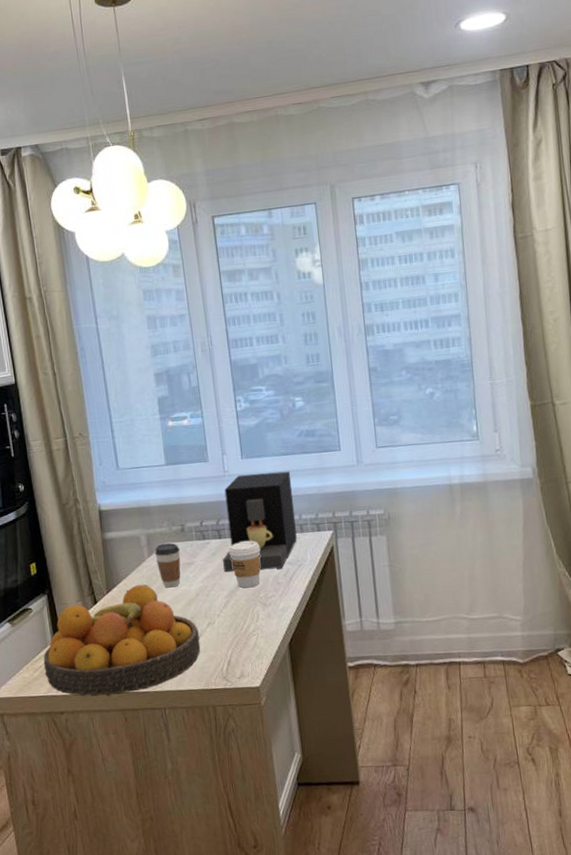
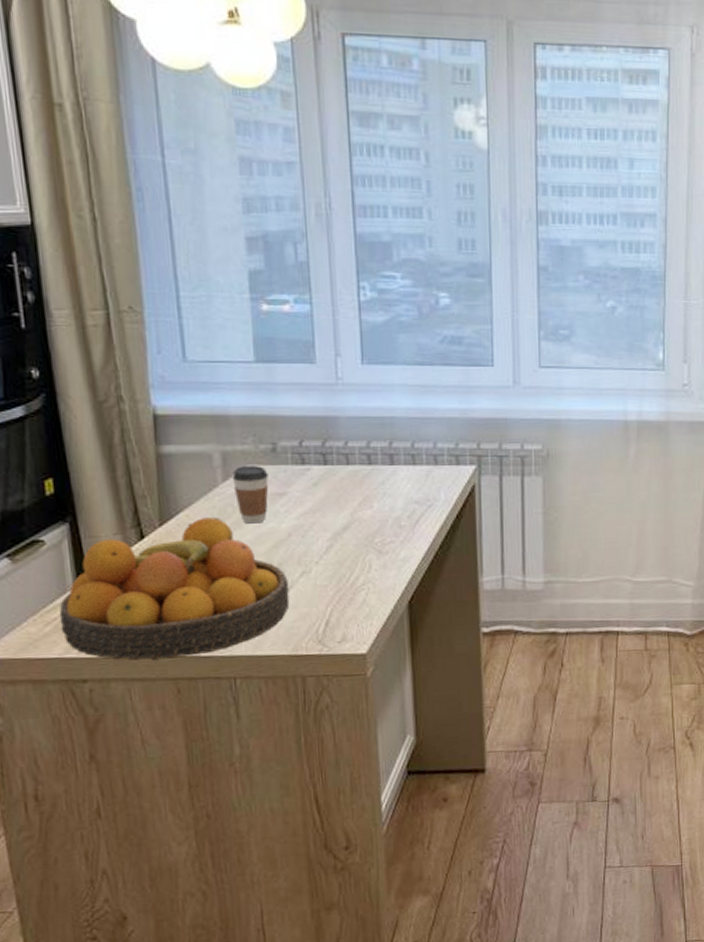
coffee maker: present [223,471,297,572] -> none [327,384,429,509]
coffee cup: present [229,540,261,588] -> none [336,470,379,530]

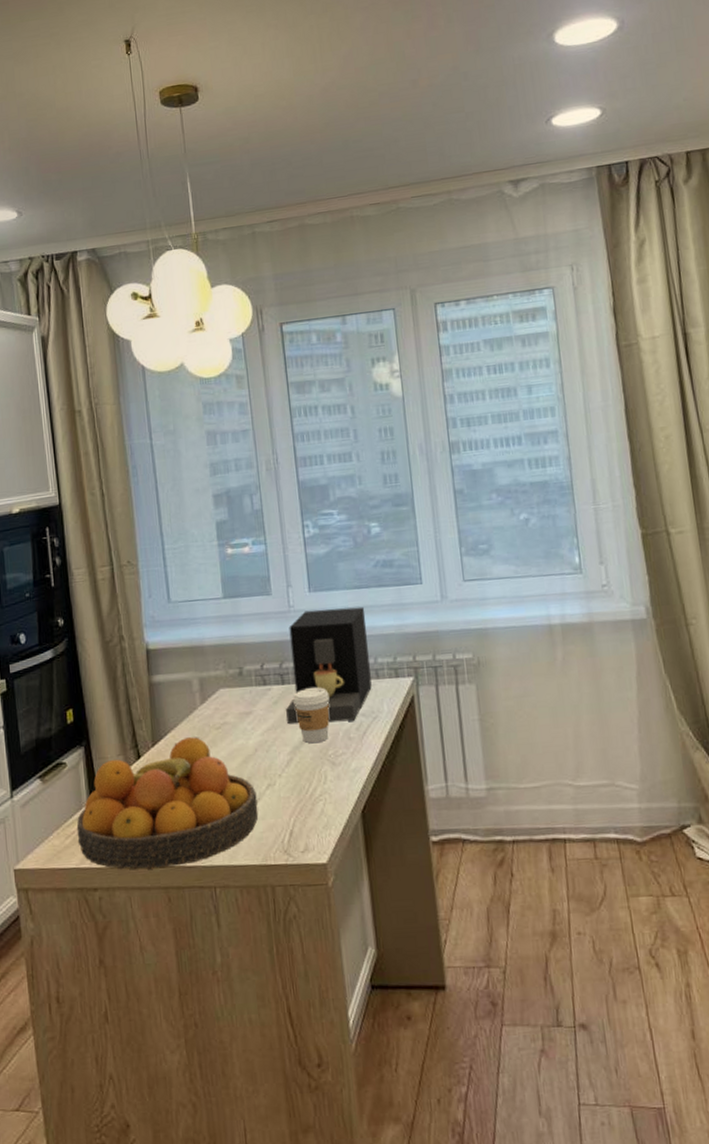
coffee cup: present [232,465,269,524] -> none [208,688,238,742]
coffee maker: none [327,384,429,509] -> present [286,606,372,724]
coffee cup: none [336,470,379,530] -> present [293,687,330,744]

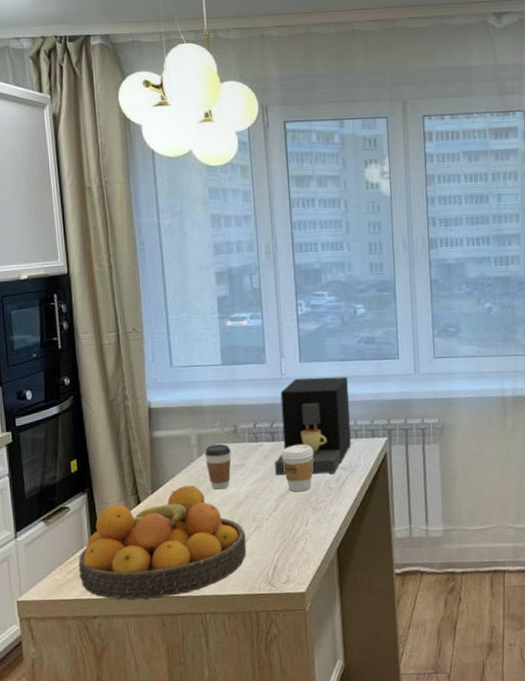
coffee cup: none [208,688,238,742] -> present [204,443,232,490]

